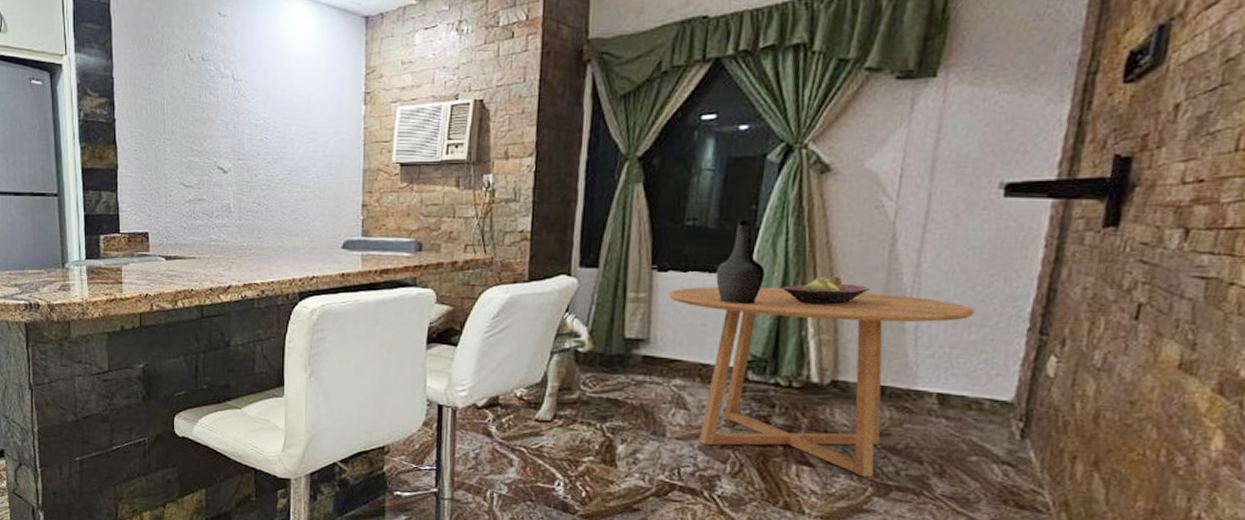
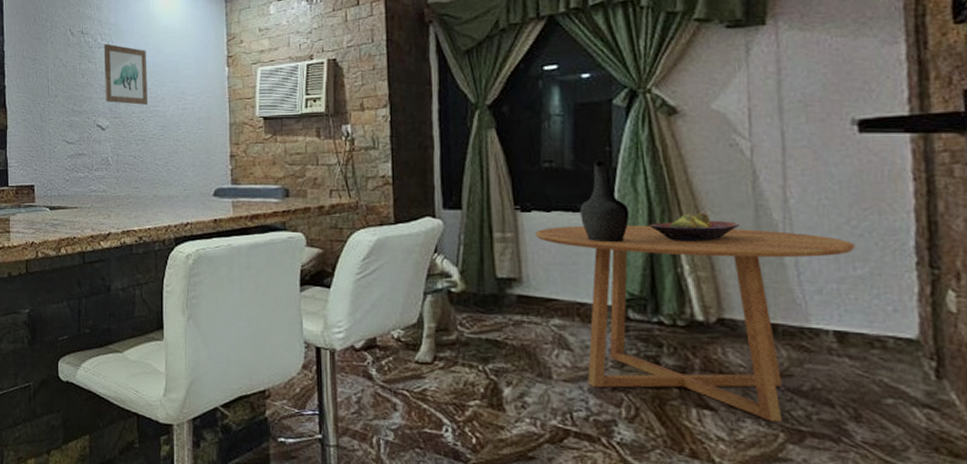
wall art: none [227,73,276,145] -> present [104,43,148,105]

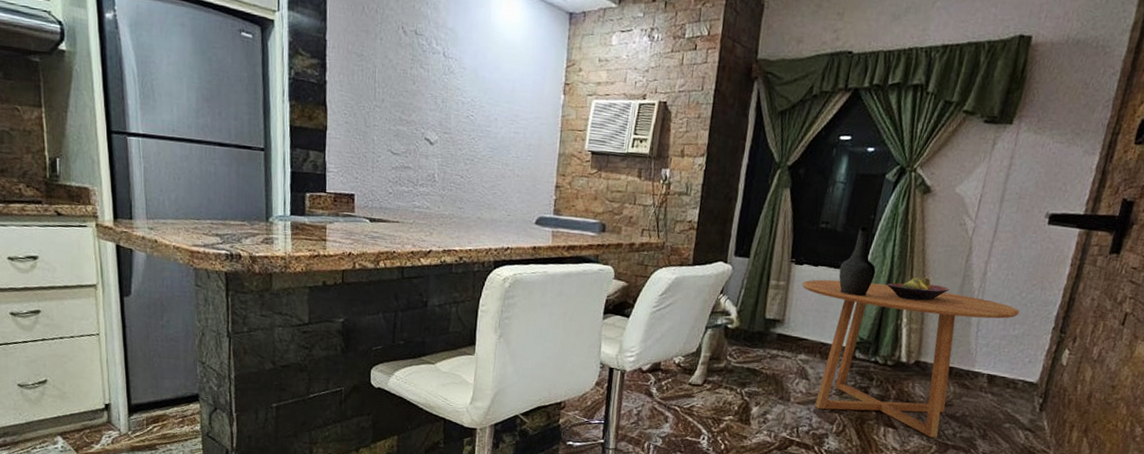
wall art: present [104,43,148,105] -> none [436,49,483,123]

